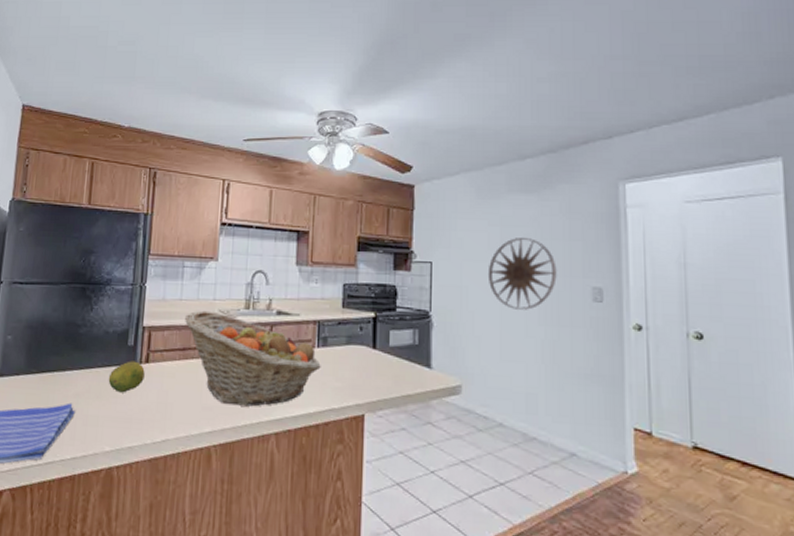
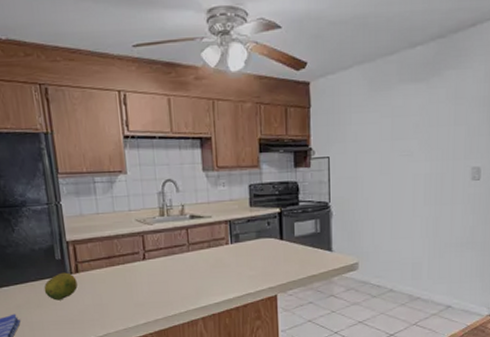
fruit basket: present [185,310,321,407] -> none [105,221,236,300]
wall art: present [487,238,557,310] -> none [380,126,442,194]

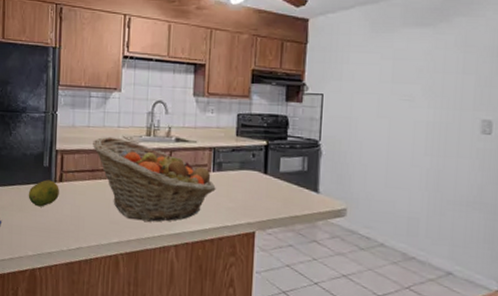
fruit basket: none [105,221,236,300] -> present [93,136,216,222]

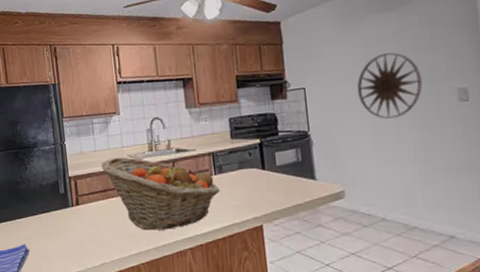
fruit: present [28,179,59,207] -> none [49,205,78,231]
wall art: none [377,71,447,141] -> present [357,53,423,119]

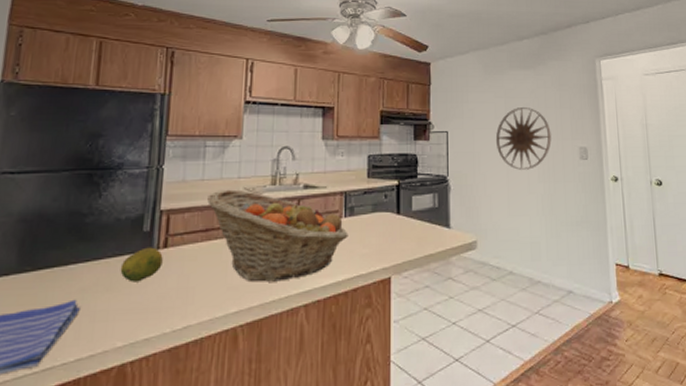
fruit: none [49,205,78,231] -> present [120,247,163,282]

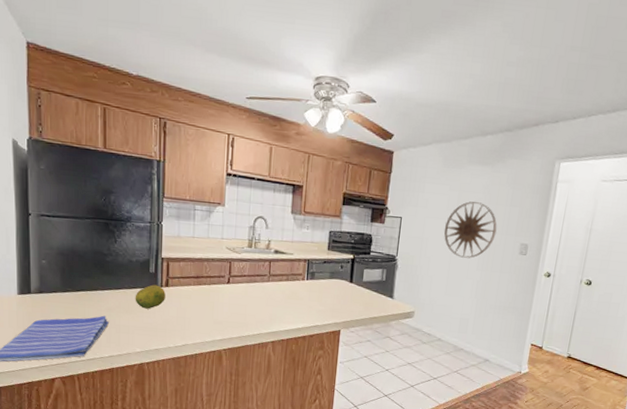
fruit basket: present [207,189,348,282] -> none [198,247,309,322]

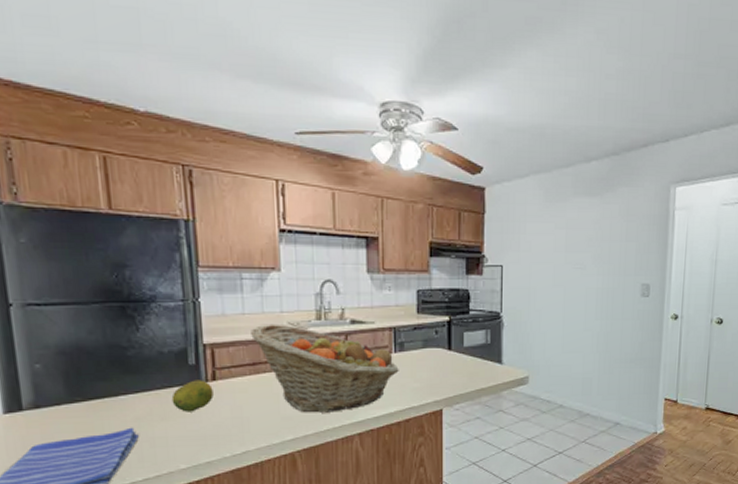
fruit basket: none [198,247,309,322] -> present [251,324,399,413]
wall art: present [444,201,497,259] -> none [553,240,613,307]

